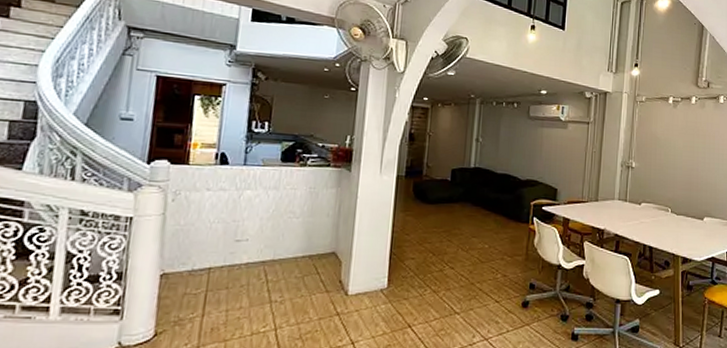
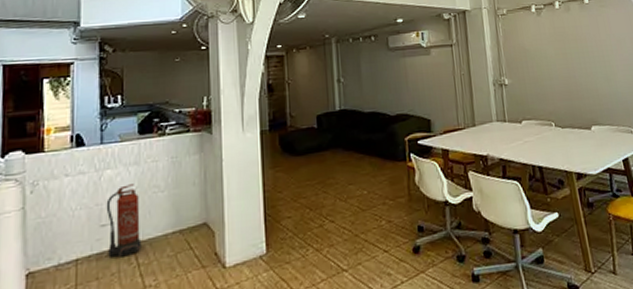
fire extinguisher: none [240,206,275,272] -> present [106,184,142,258]

